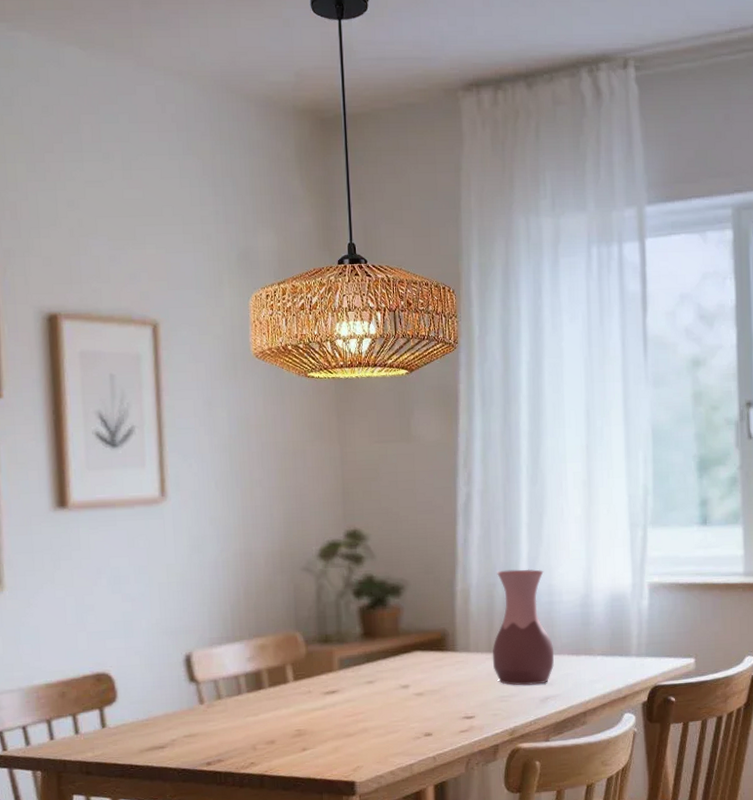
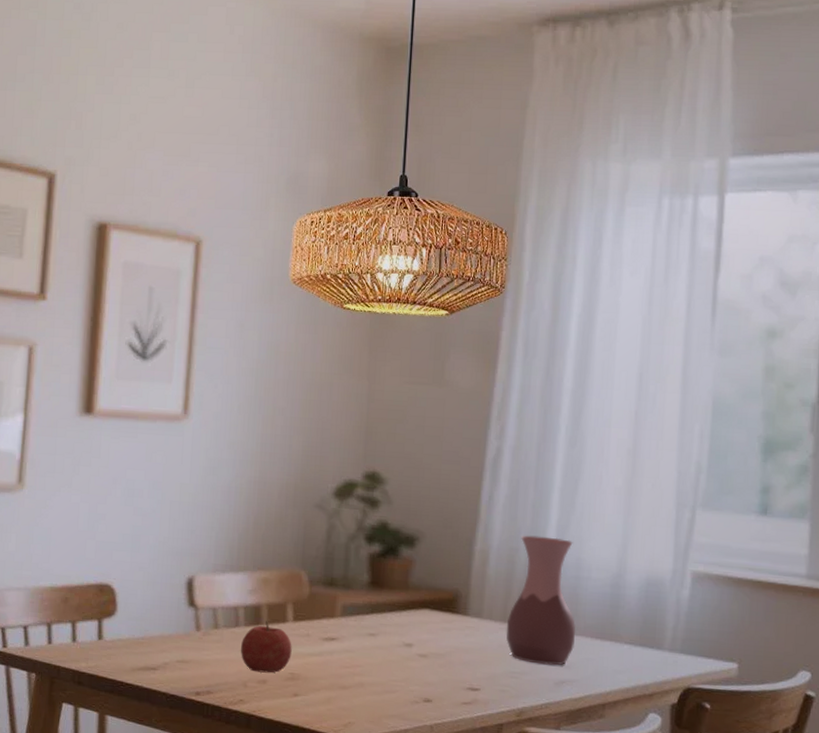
fruit: none [246,684,296,734] -> present [241,621,292,673]

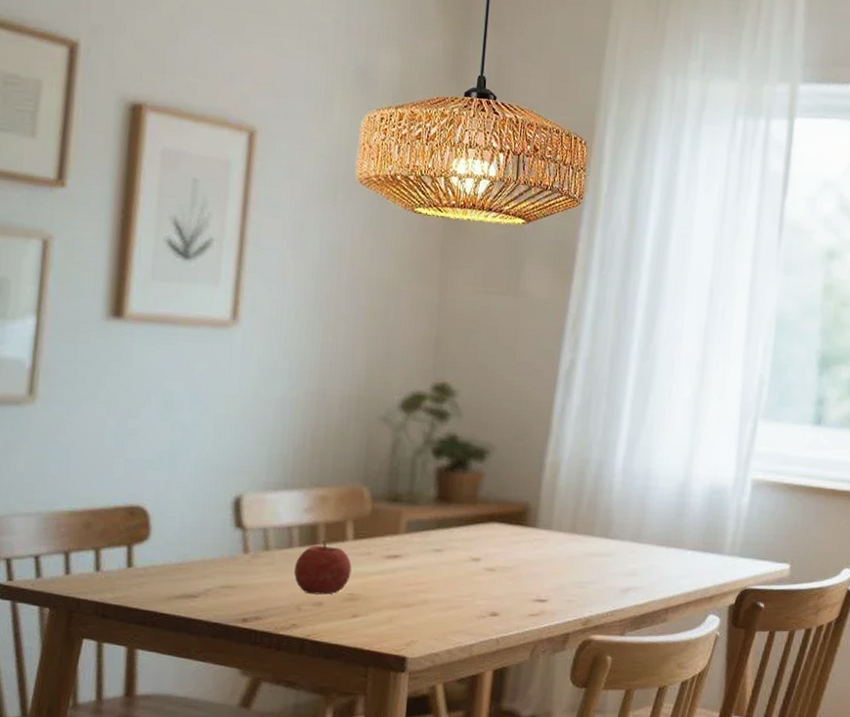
vase: present [506,535,576,666] -> none [574,446,643,574]

